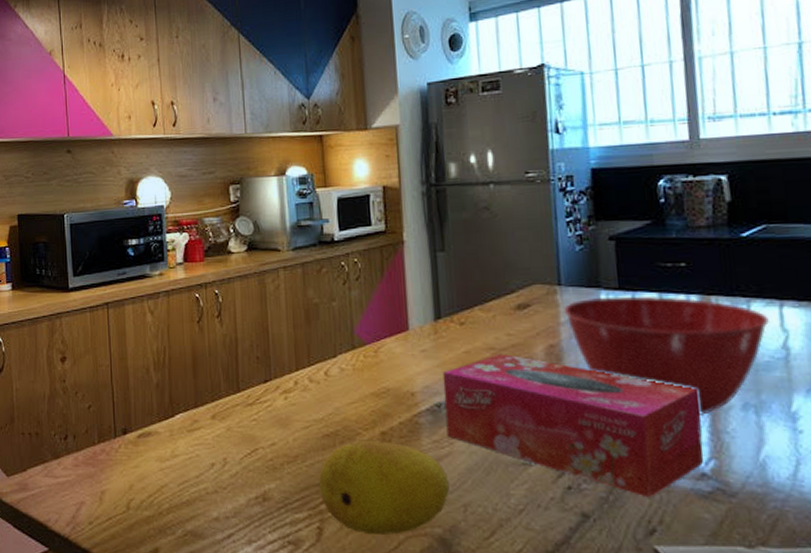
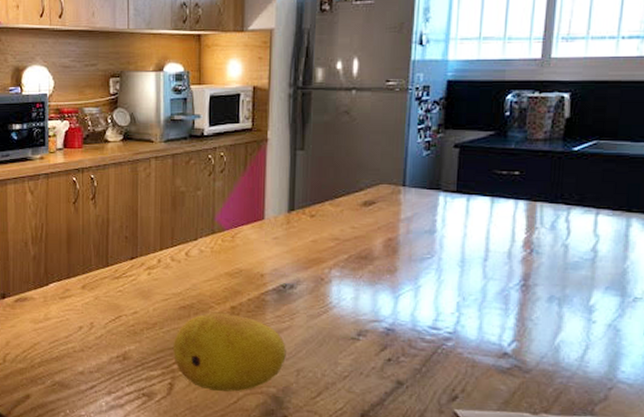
tissue box: present [442,354,704,498] -> none [289,244,513,371]
mixing bowl: present [563,295,769,415] -> none [405,198,584,305]

